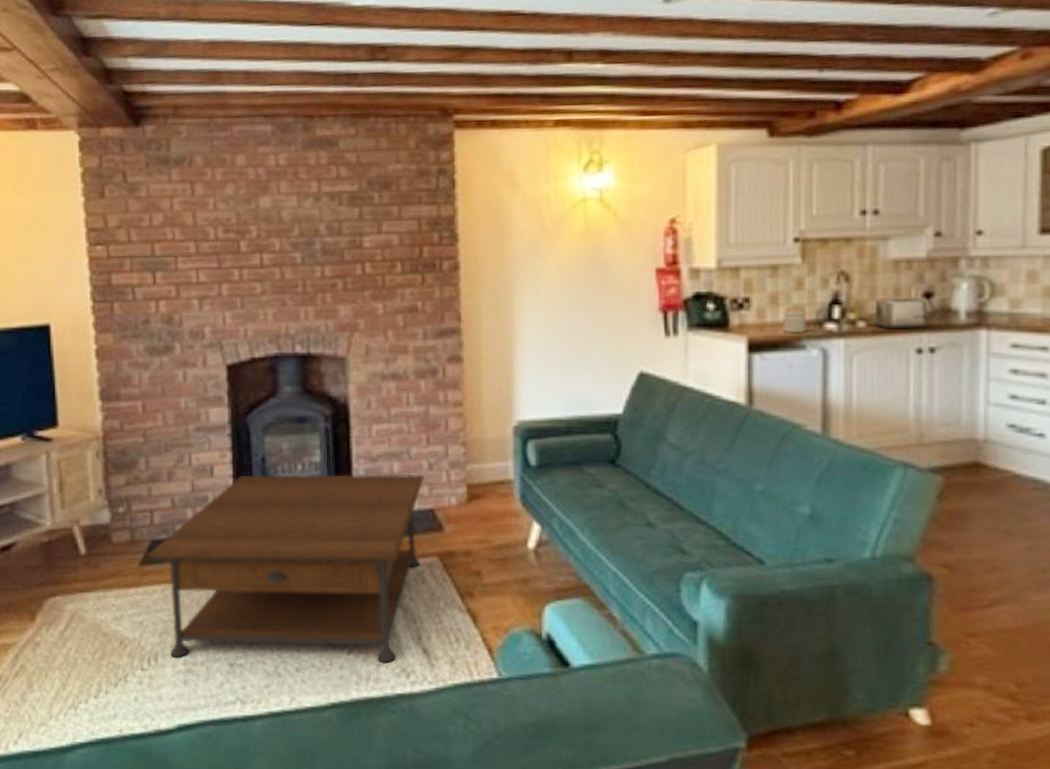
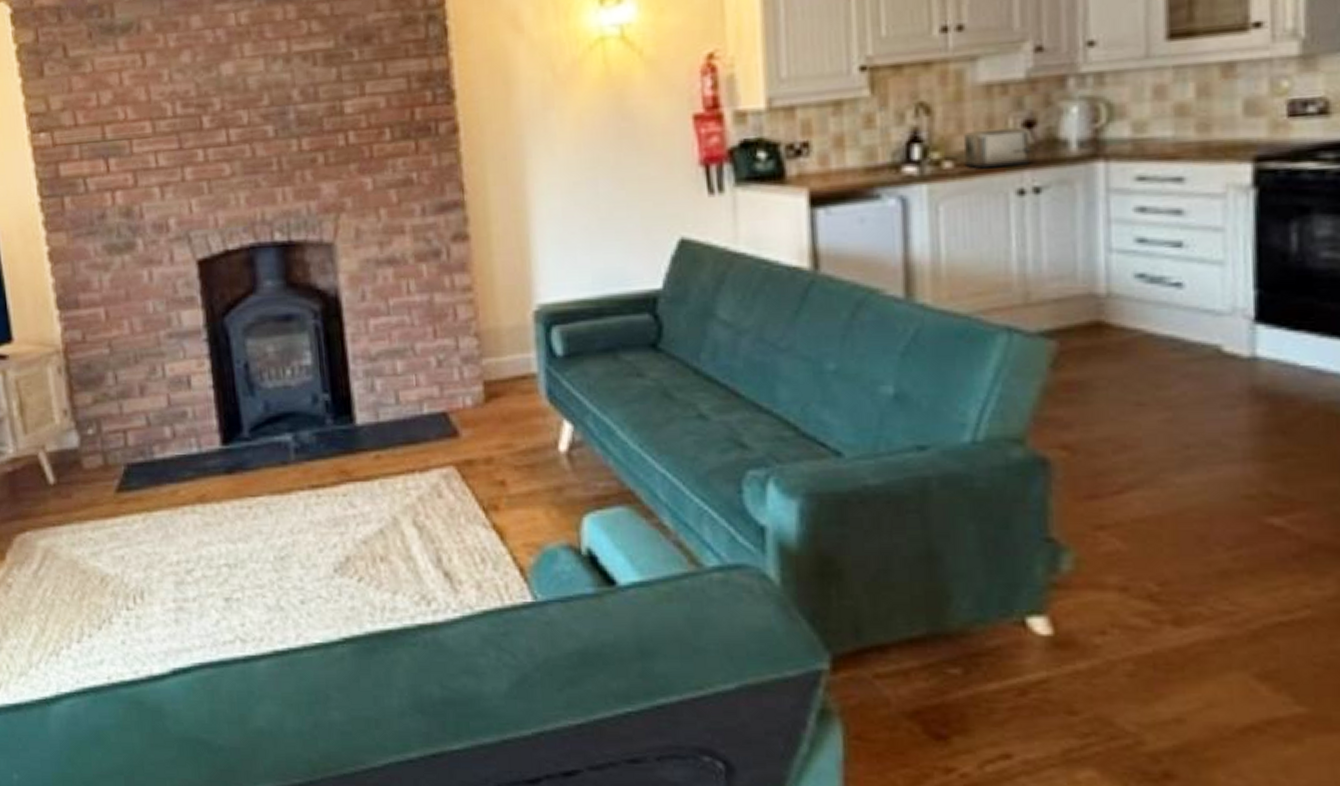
coffee table: present [147,473,424,664] -> none [123,372,434,595]
jar: present [783,303,806,334] -> none [850,145,880,182]

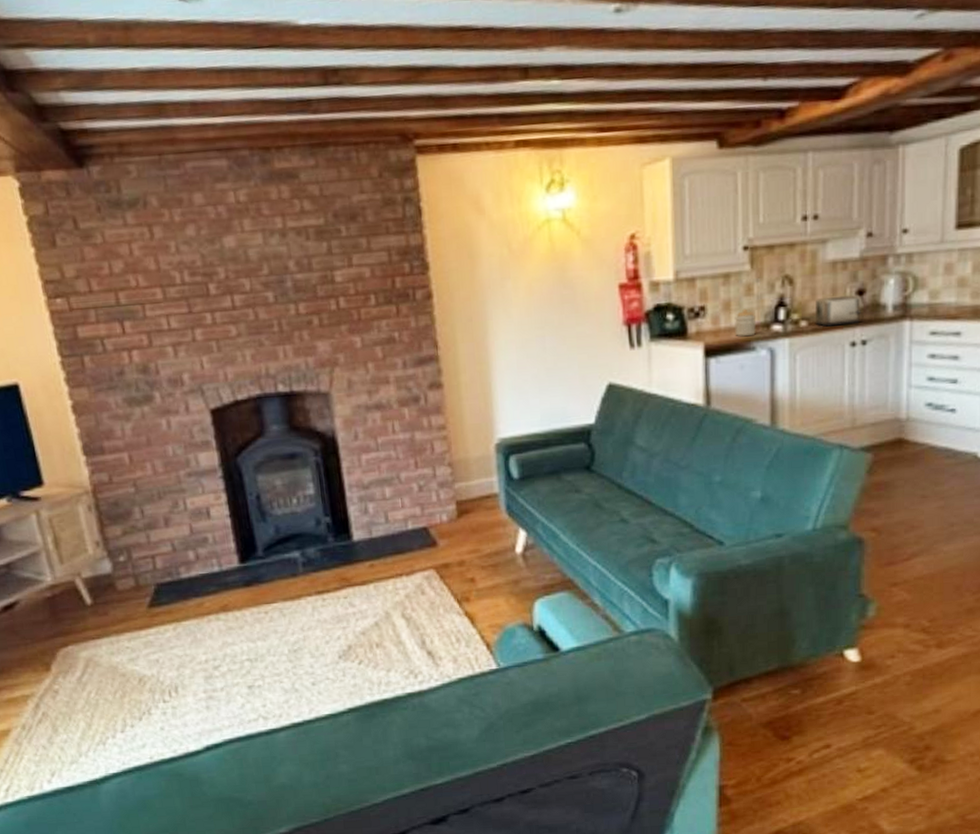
jar: none [850,145,880,182] -> present [735,308,756,337]

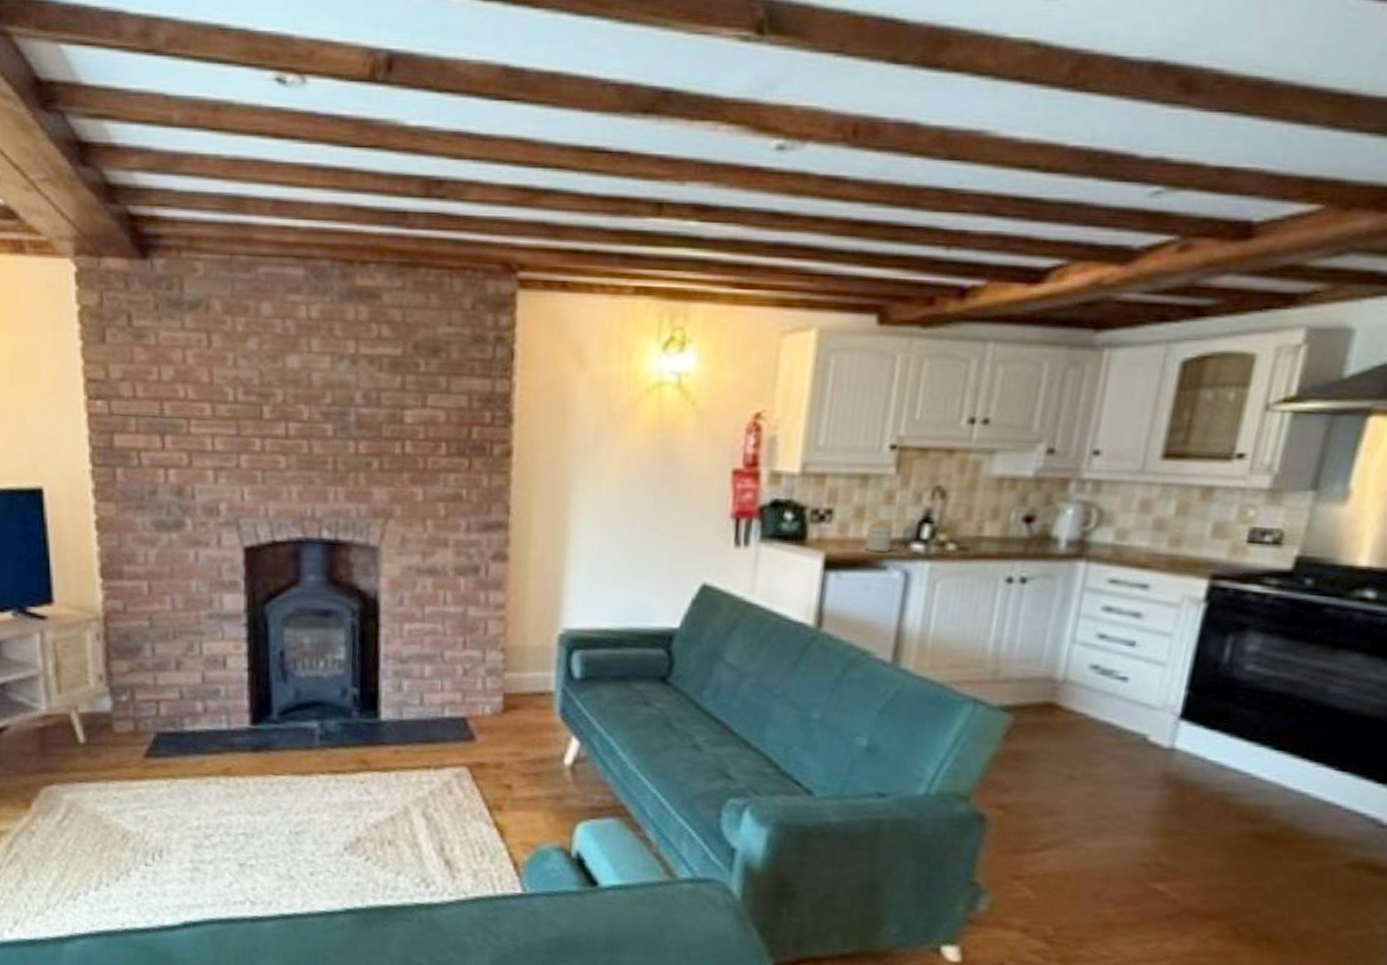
toaster: present [815,295,861,327] -> none [965,519,1028,556]

